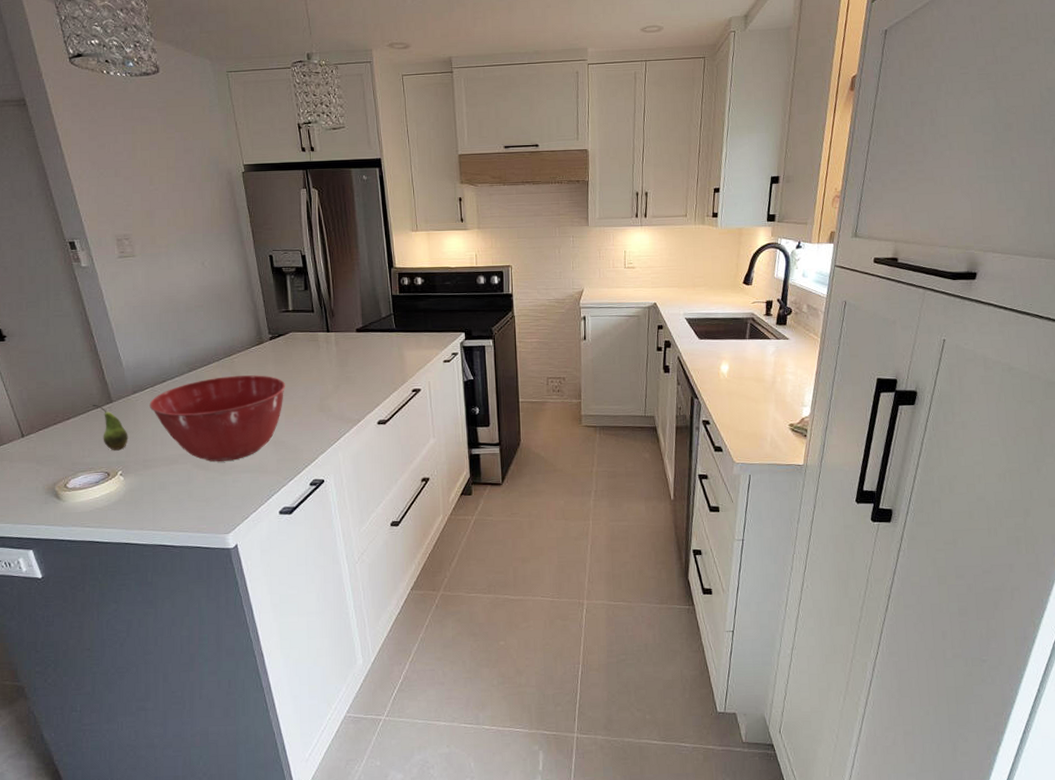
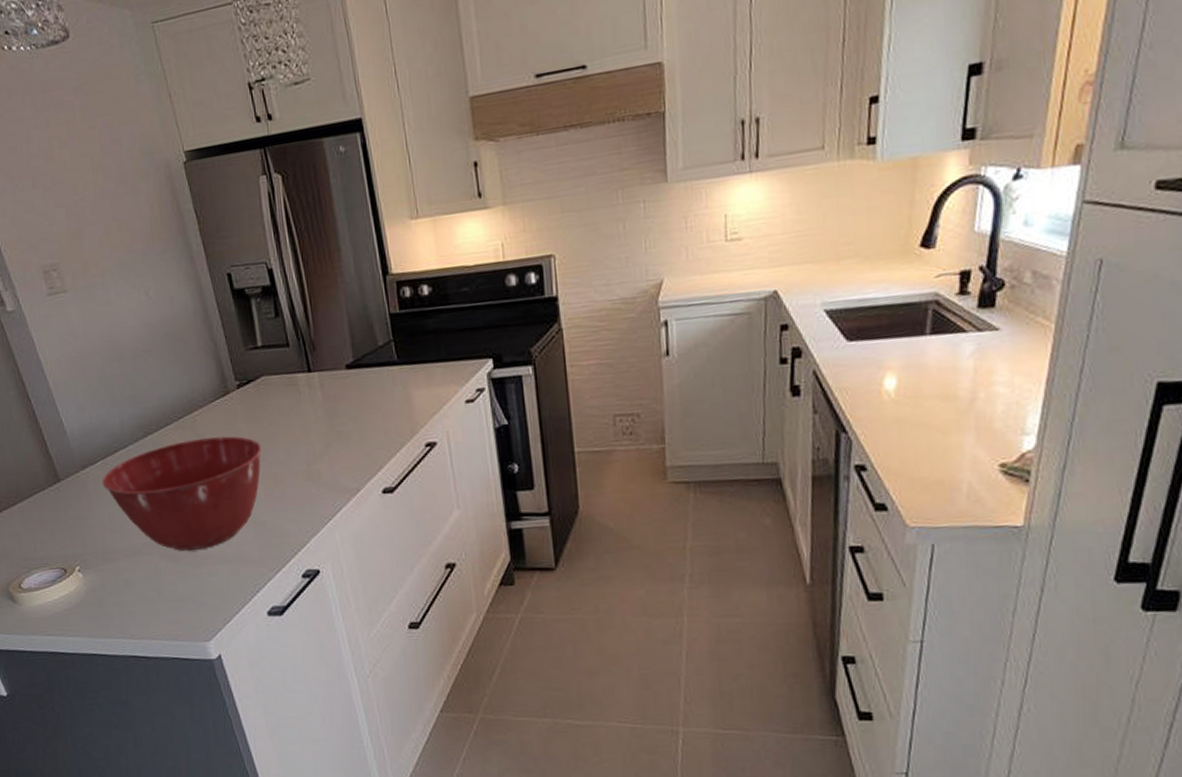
fruit: present [93,404,128,450] -> none [39,484,83,541]

